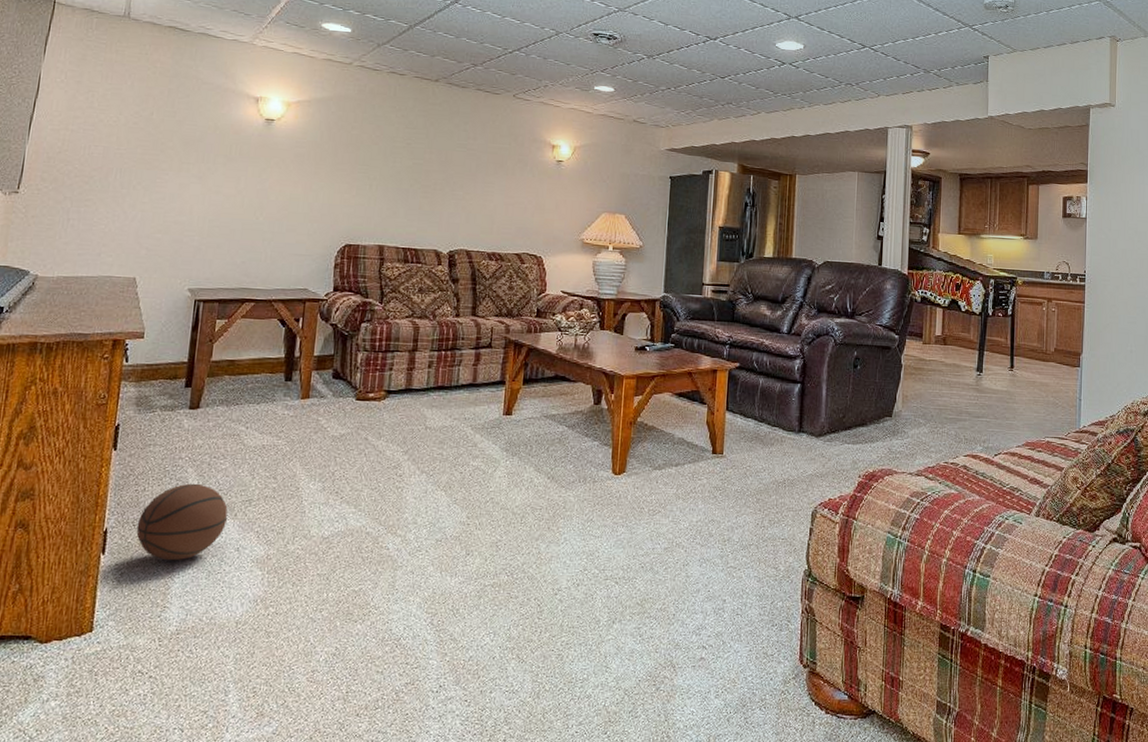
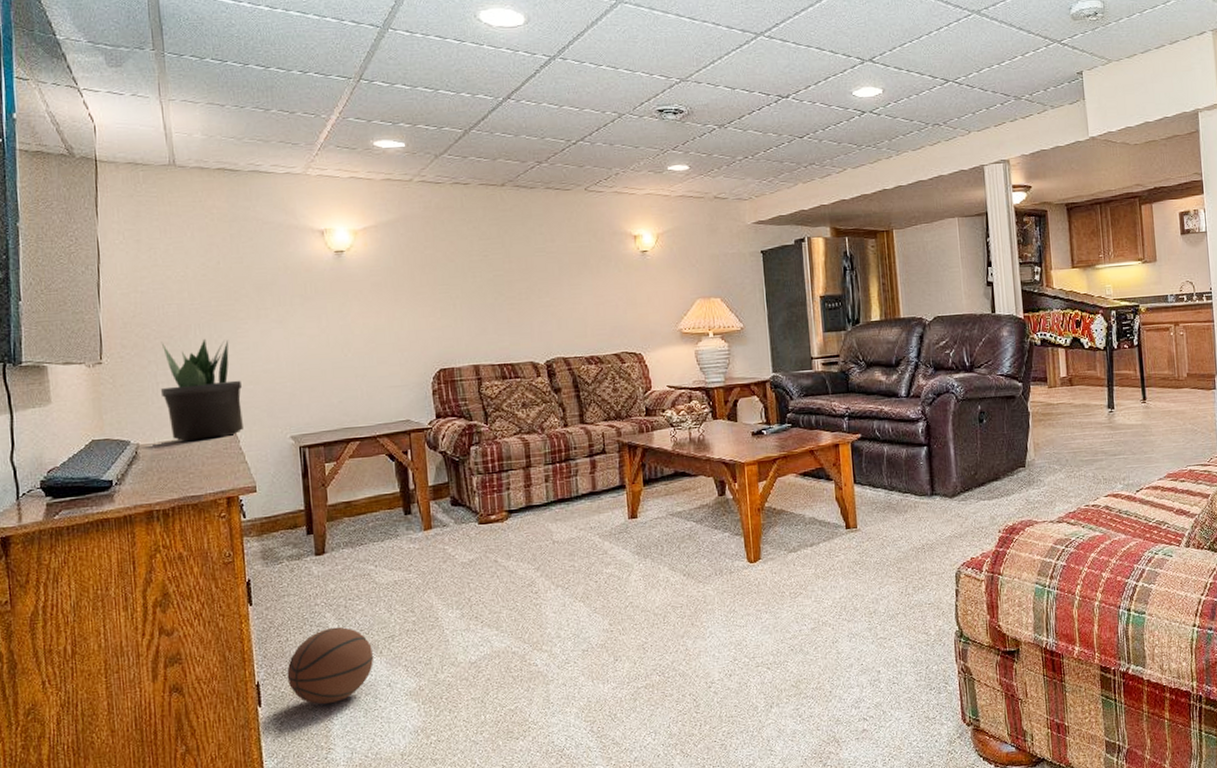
planter: none [69,180,151,281] -> present [160,338,243,442]

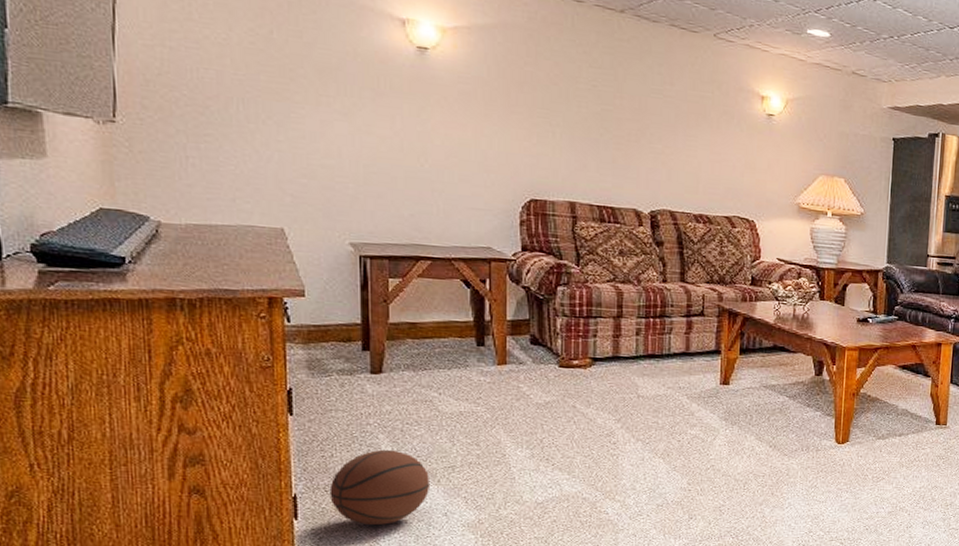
planter: present [160,338,243,442] -> none [190,110,293,231]

